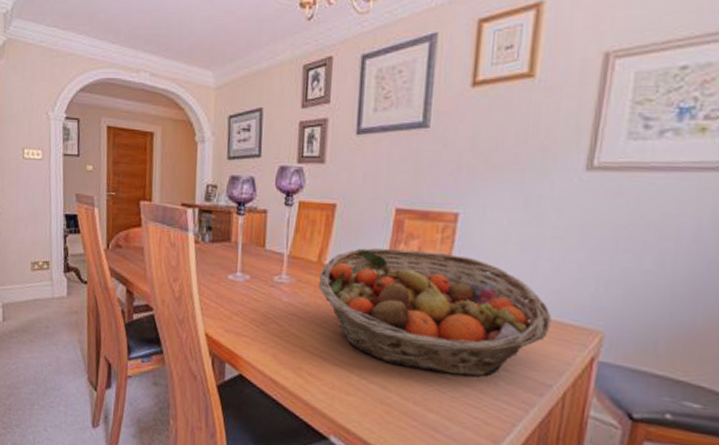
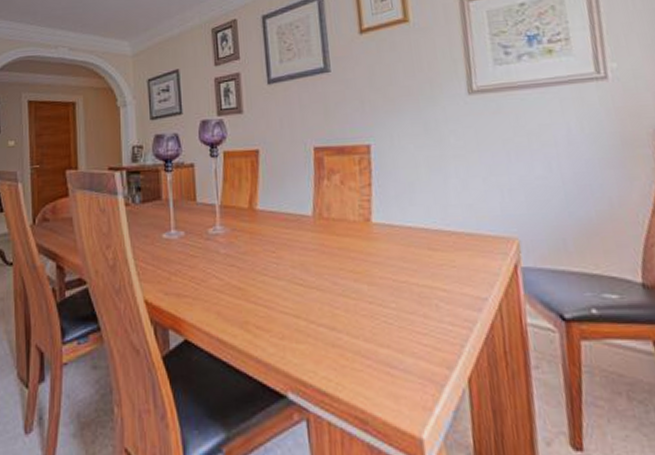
fruit basket: present [318,247,551,377] -> none [252,183,472,304]

